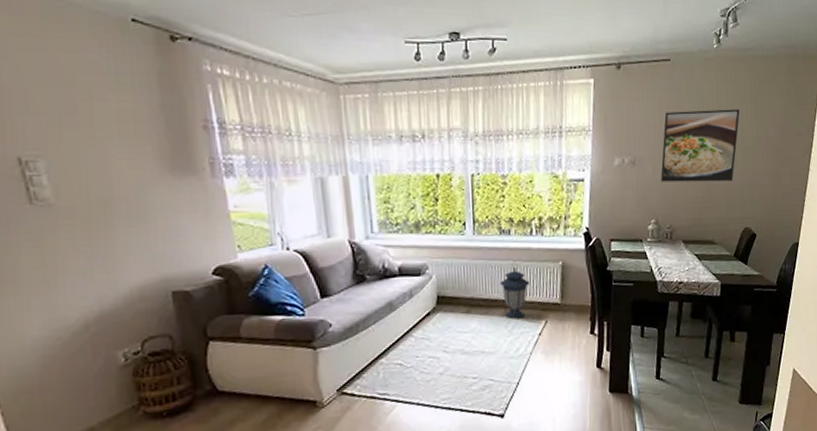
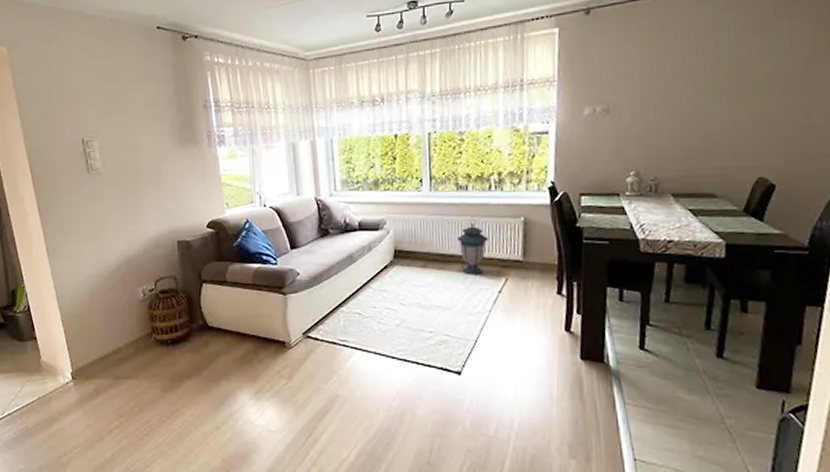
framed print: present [660,109,740,182] -> none [641,41,747,130]

